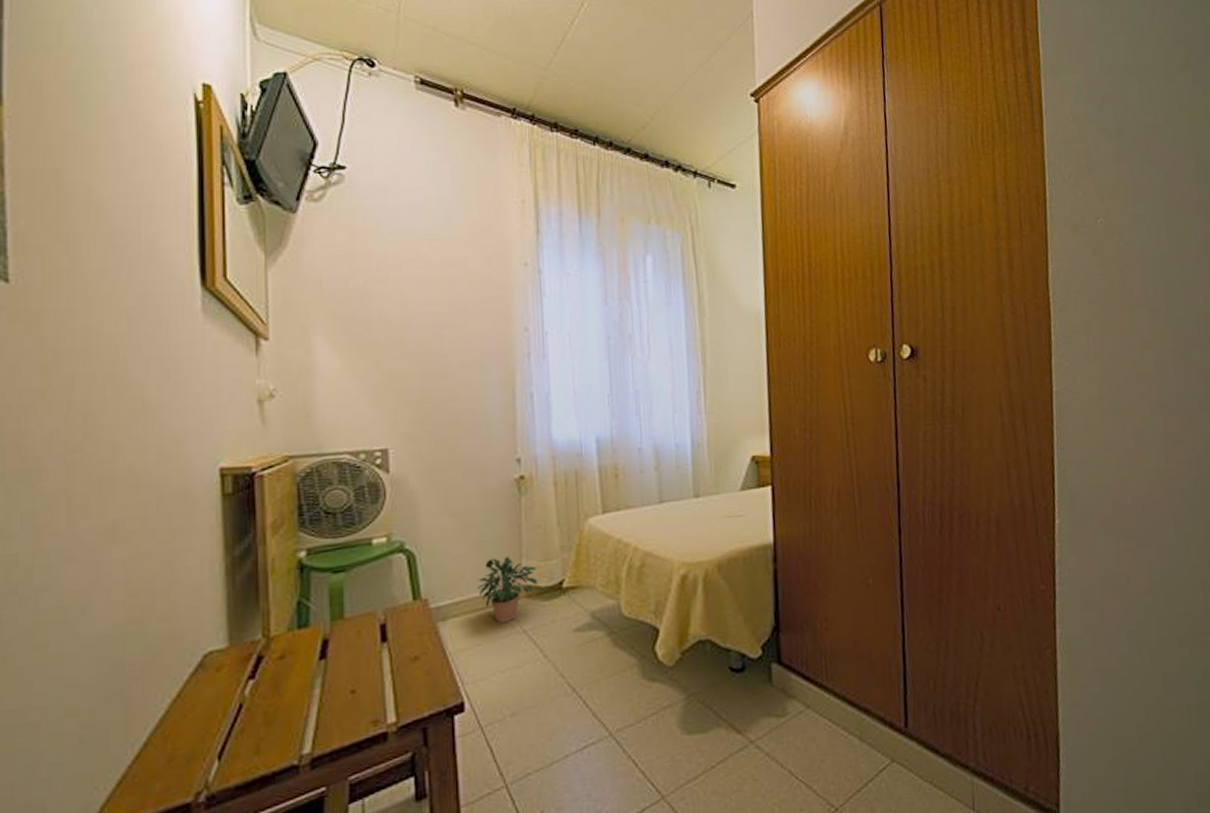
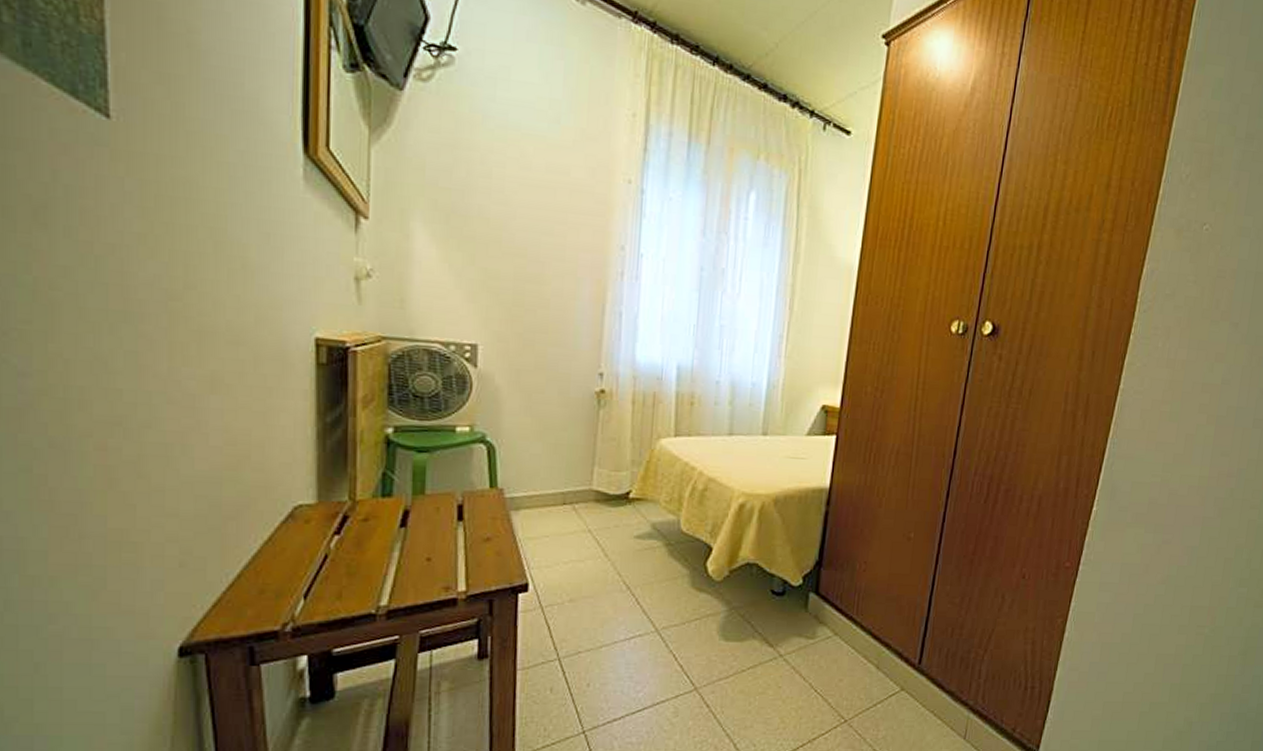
potted plant: present [477,557,538,622] -> none [550,461,608,520]

